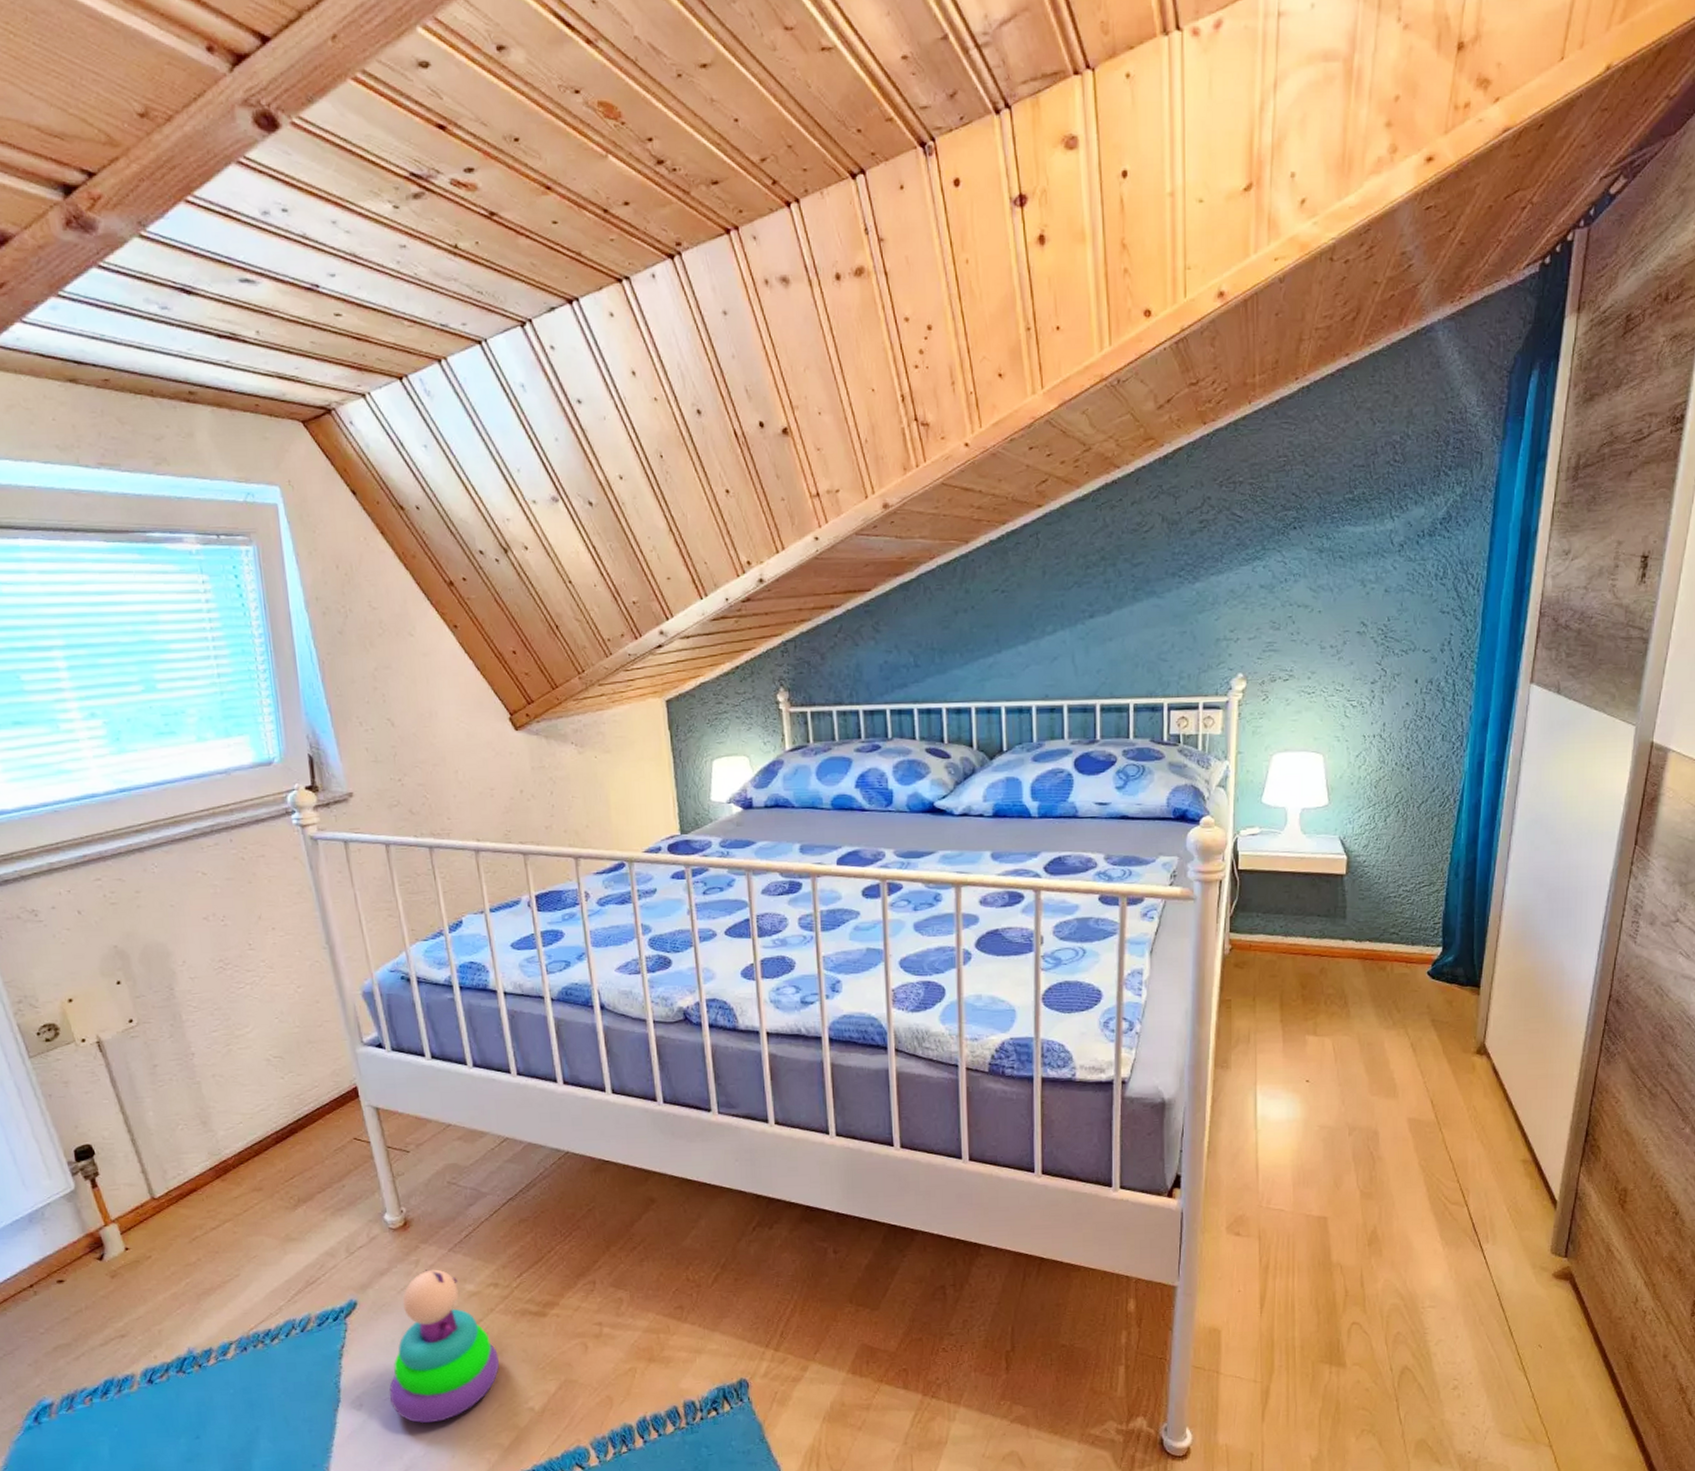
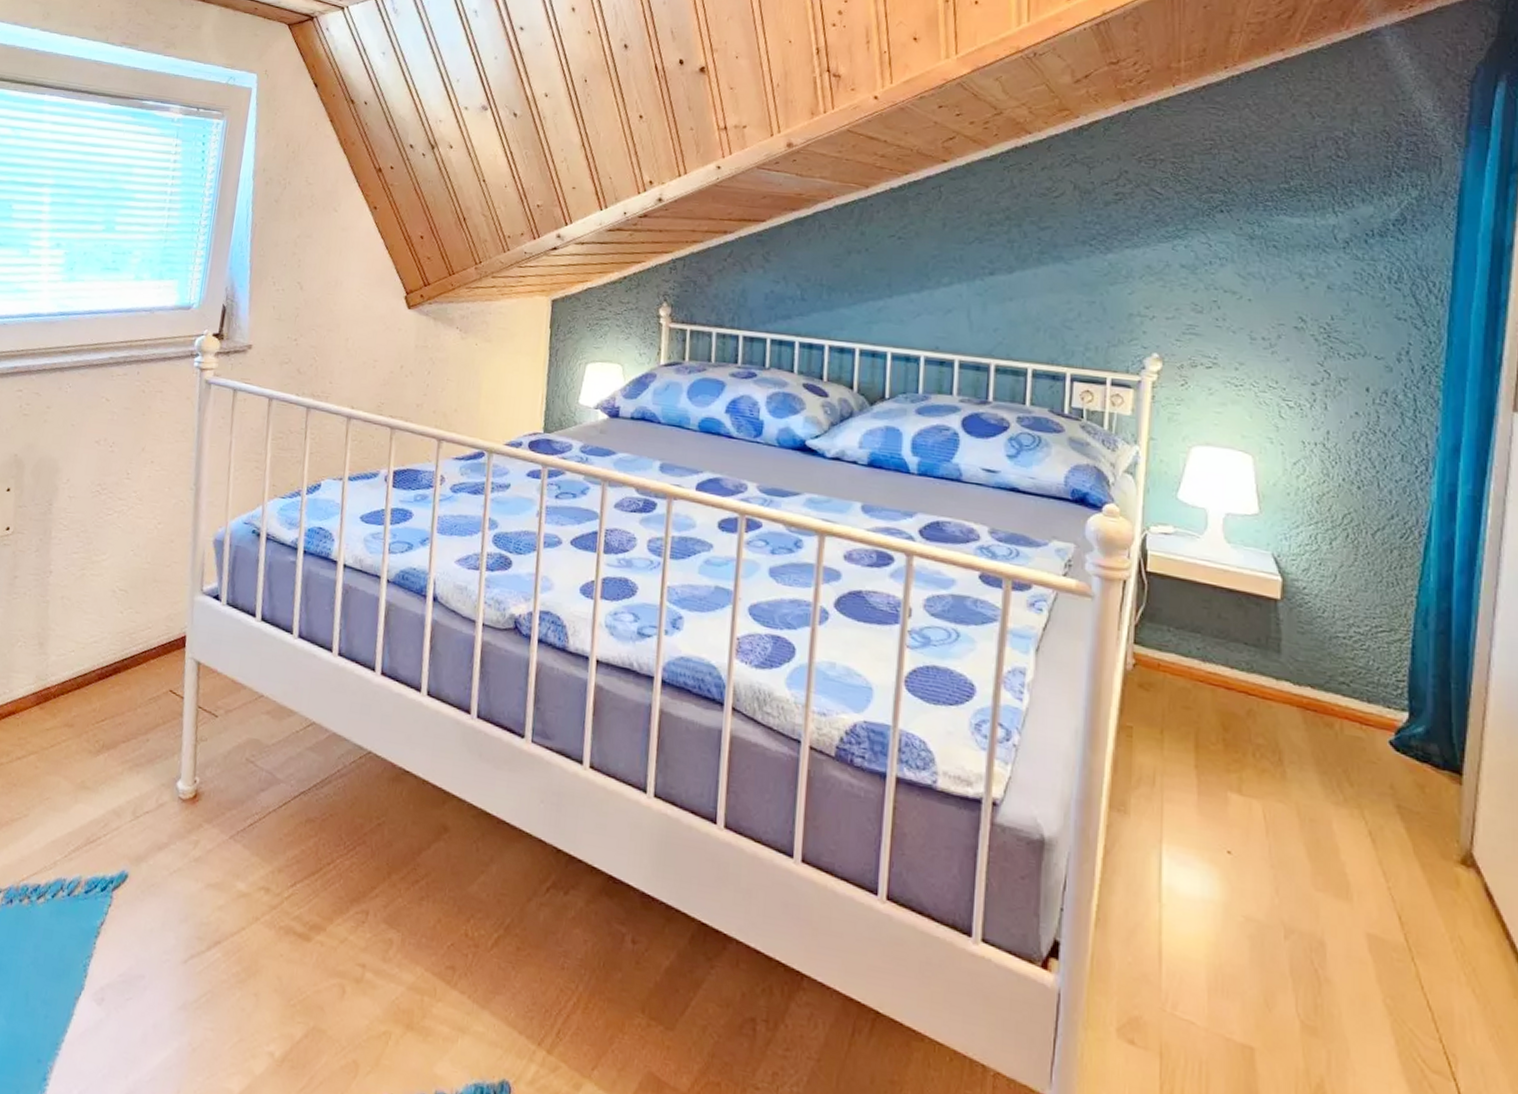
stacking toy: present [389,1269,499,1424] -> none [131,854,252,1043]

